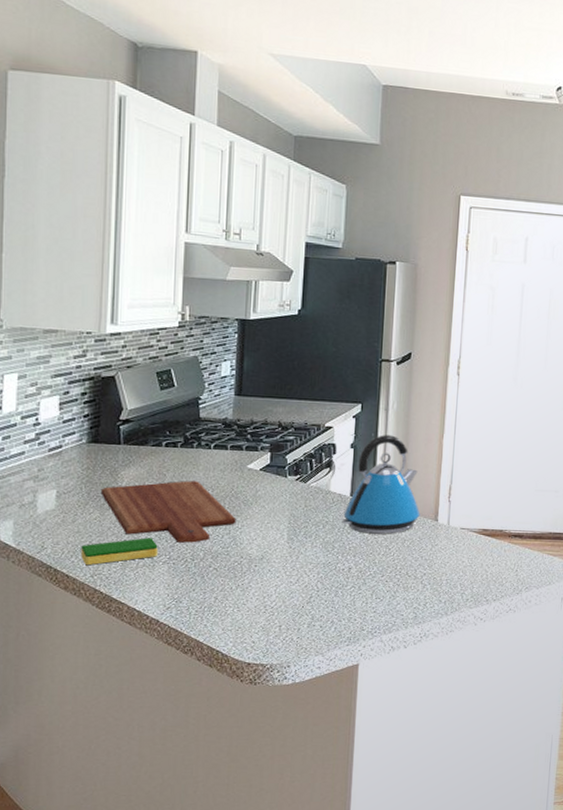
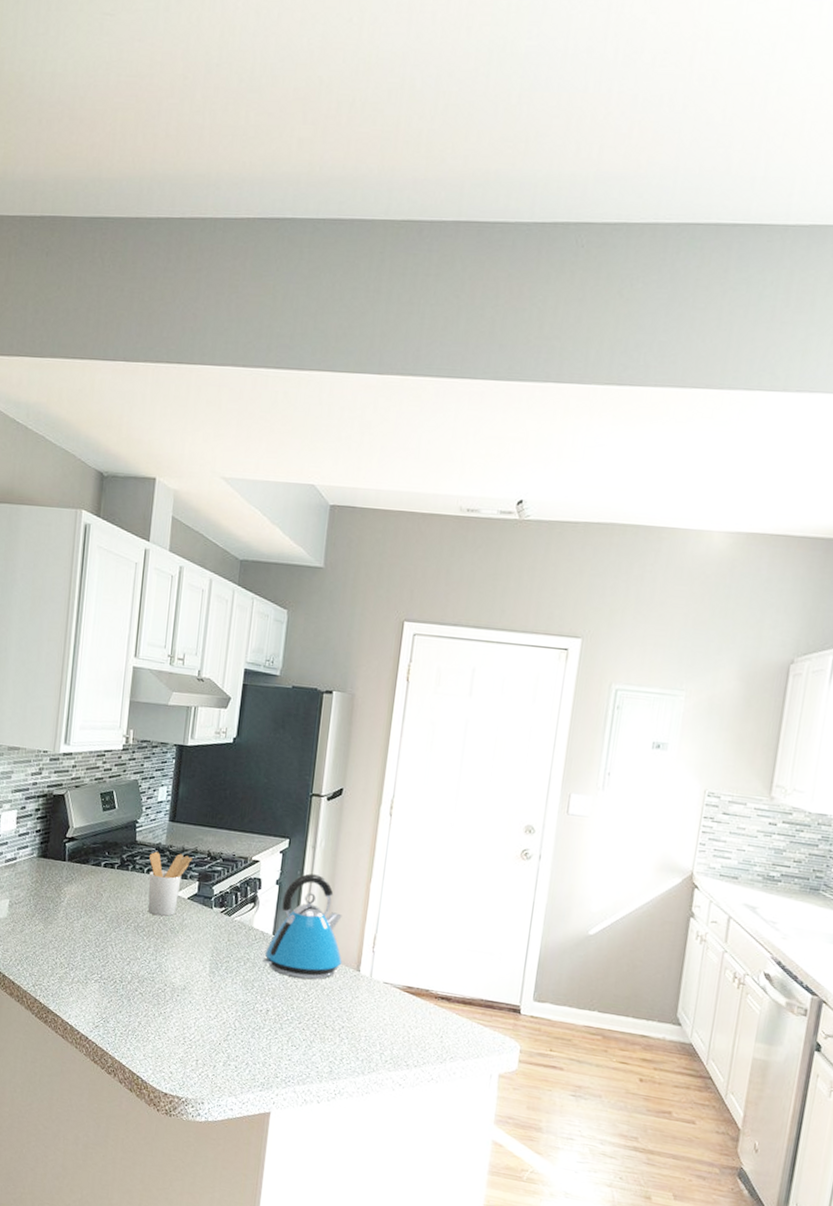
dish sponge: present [81,537,158,566] -> none [26,954,92,975]
cutting board: present [100,481,236,543] -> none [45,901,163,965]
utensil holder: none [216,426,263,491] -> present [147,851,193,917]

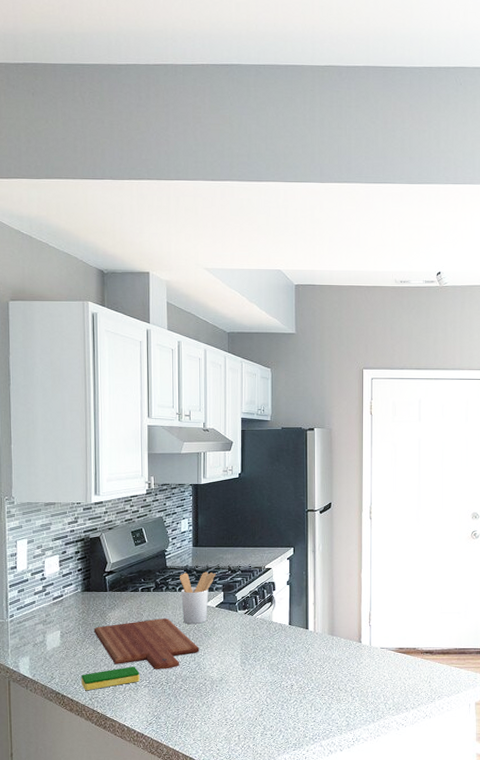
dish sponge: none [26,954,92,975] -> present [81,666,140,691]
cutting board: none [45,901,163,965] -> present [93,618,200,669]
kettle: present [262,873,342,980] -> none [283,572,347,656]

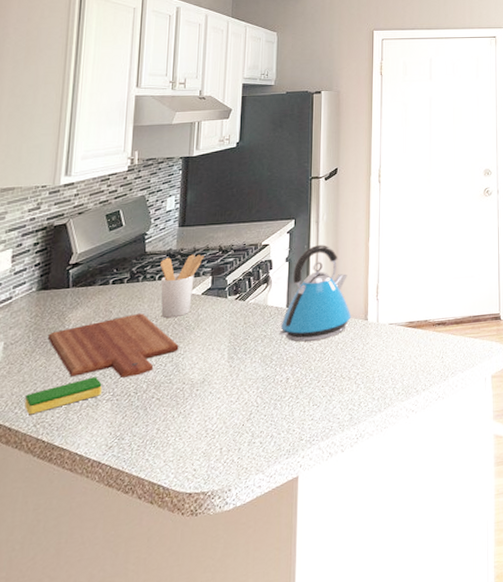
kettle: none [283,572,347,656] -> present [279,245,351,342]

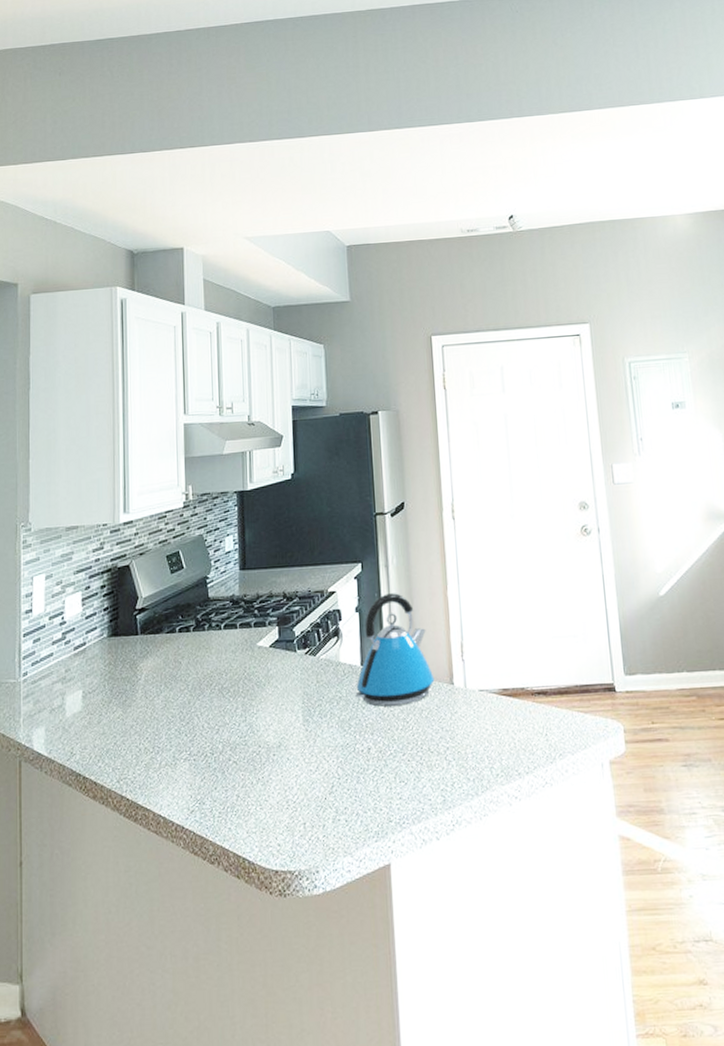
dish sponge: present [25,377,102,415] -> none [107,733,179,770]
cutting board: present [47,313,179,378] -> none [122,666,251,736]
utensil holder: present [161,254,204,319] -> none [225,601,269,673]

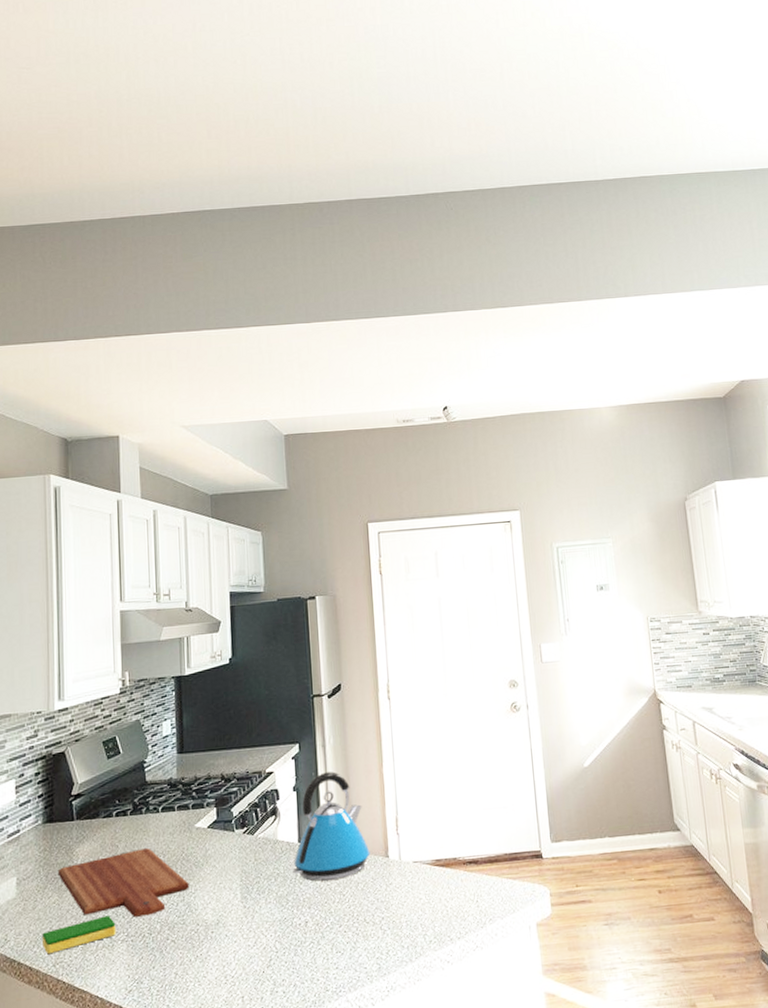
dish sponge: none [107,733,179,770] -> present [42,915,116,955]
cutting board: none [122,666,251,736] -> present [57,848,190,917]

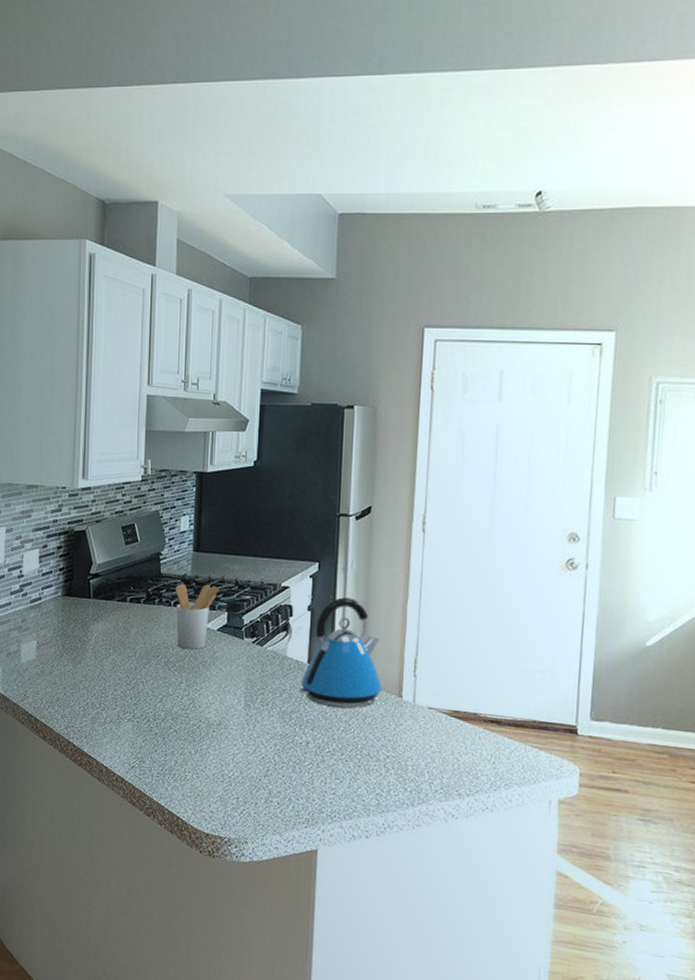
dish sponge: present [42,915,116,955] -> none [57,693,123,717]
cutting board: present [57,848,190,917] -> none [73,638,195,703]
utensil holder: none [162,783,207,854] -> present [176,583,220,650]

